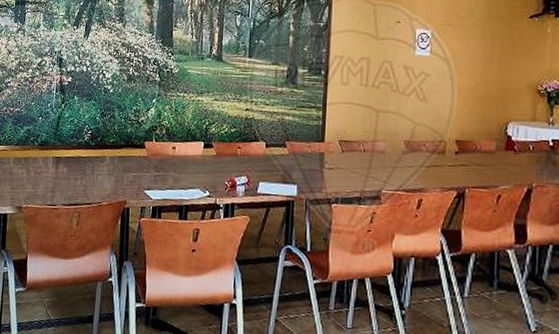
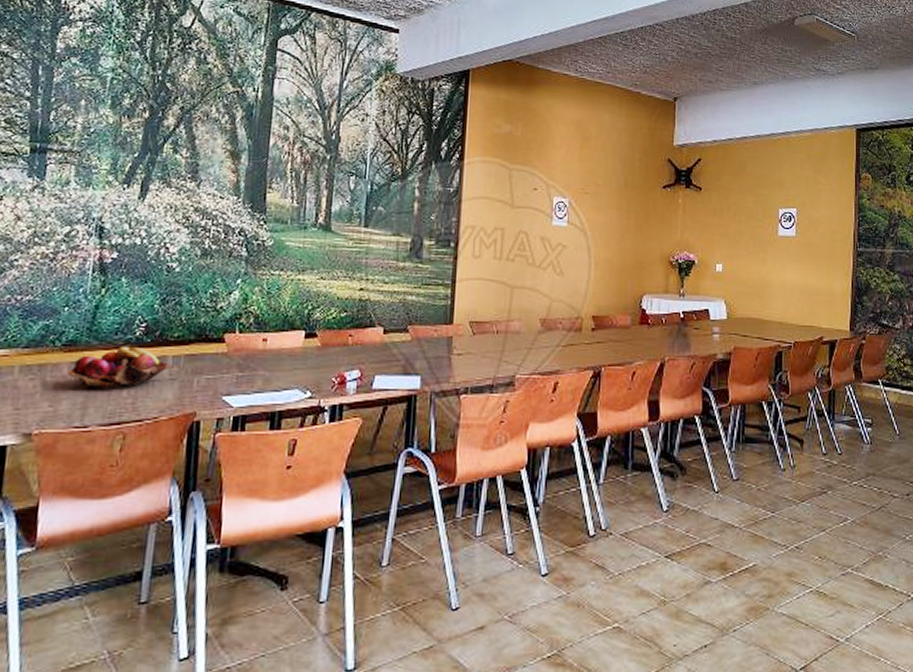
fruit basket: none [42,147,107,179] -> present [67,346,169,389]

